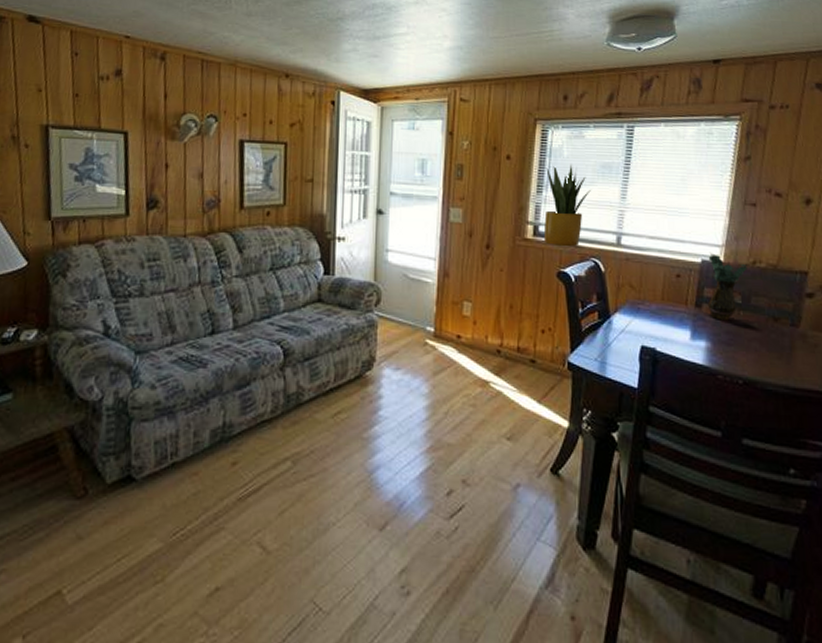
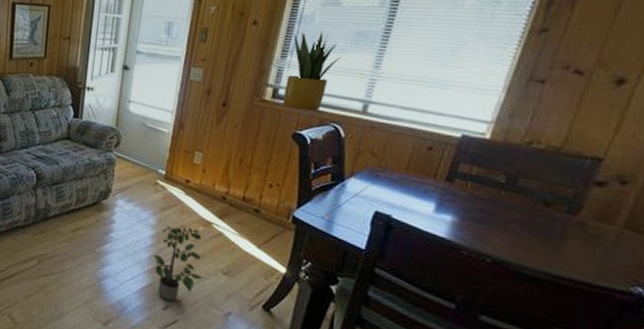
potted plant: none [431,389,486,483] -> present [154,225,203,301]
vase: present [707,252,747,321] -> none [461,127,520,199]

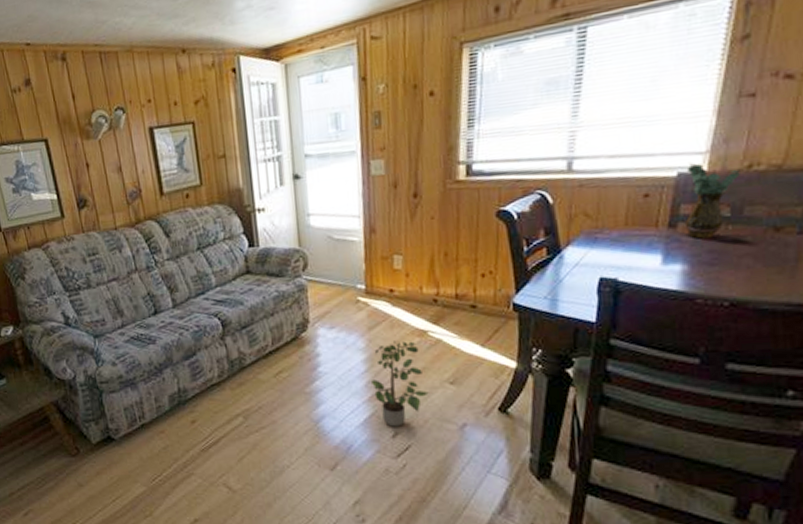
planter: present [282,31,340,112] -> none [477,87,533,184]
vase: none [461,127,520,199] -> present [684,162,740,239]

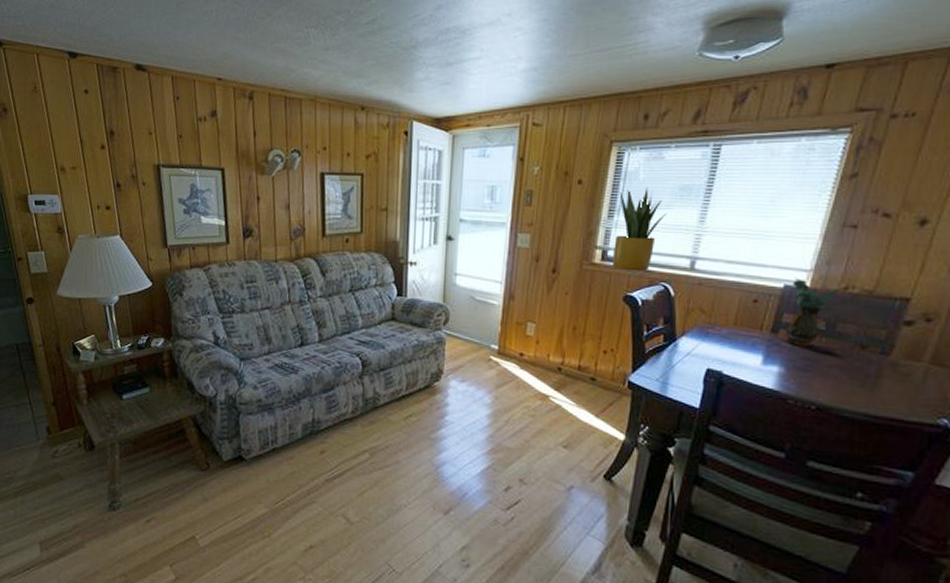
potted plant: present [372,341,429,427] -> none [493,401,543,481]
planter: none [477,87,533,184] -> present [612,187,666,272]

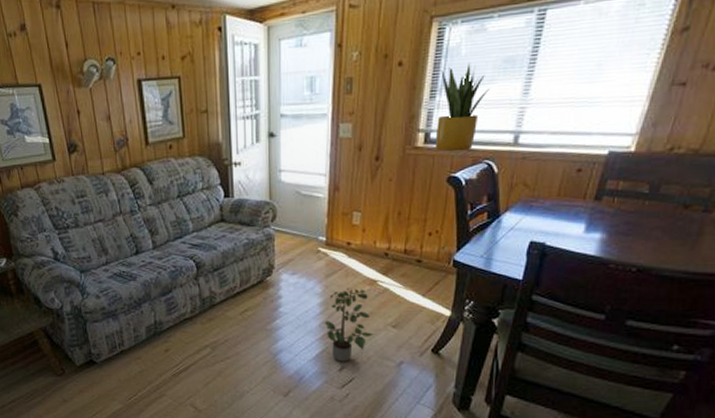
potted plant: none [493,401,543,481] -> present [325,288,374,362]
vase: present [785,277,837,347] -> none [608,142,662,212]

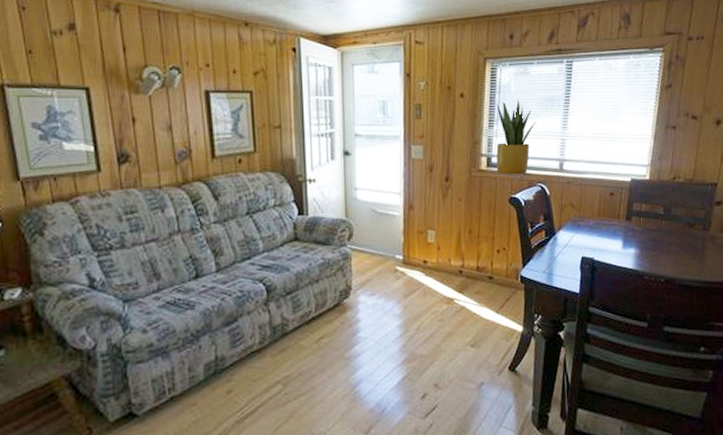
potted plant: present [325,288,374,362] -> none [405,307,454,388]

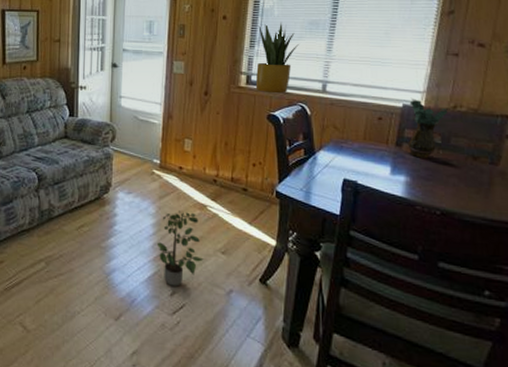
potted plant: none [405,307,454,388] -> present [158,210,204,287]
vase: none [636,171,669,230] -> present [407,97,448,158]

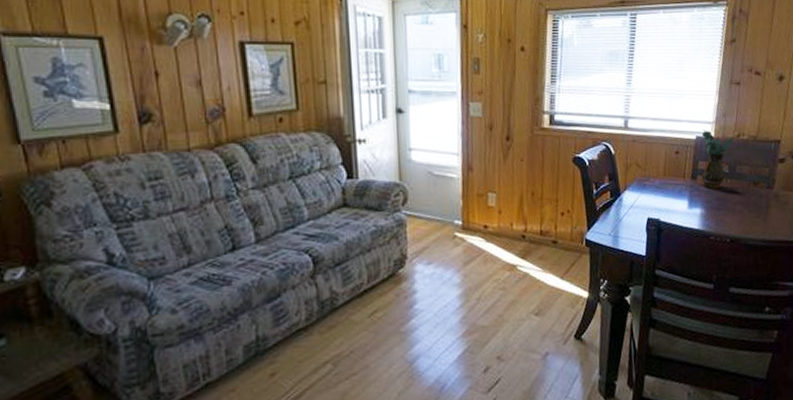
potted plant: present [158,210,204,287] -> none [466,275,517,361]
planter: present [255,22,299,94] -> none [558,53,600,134]

